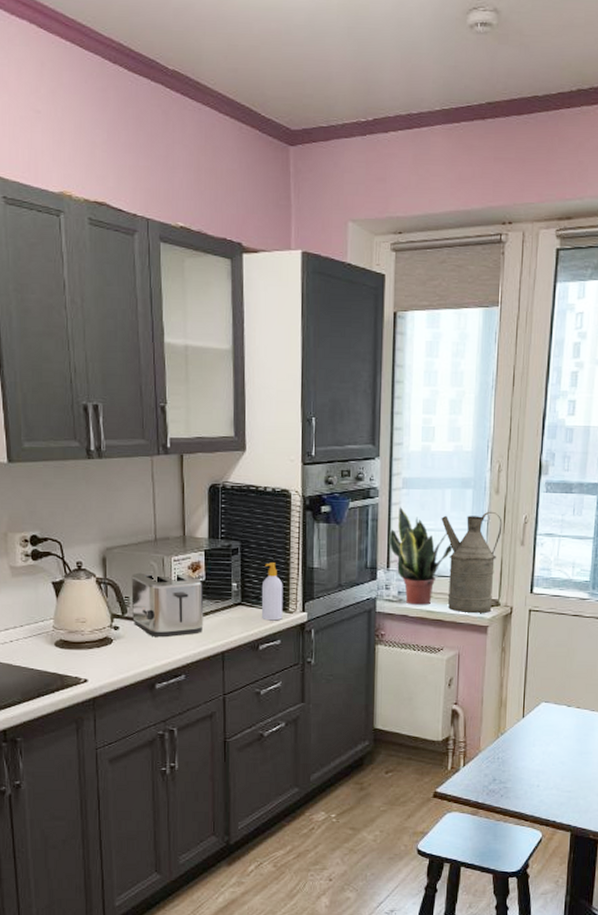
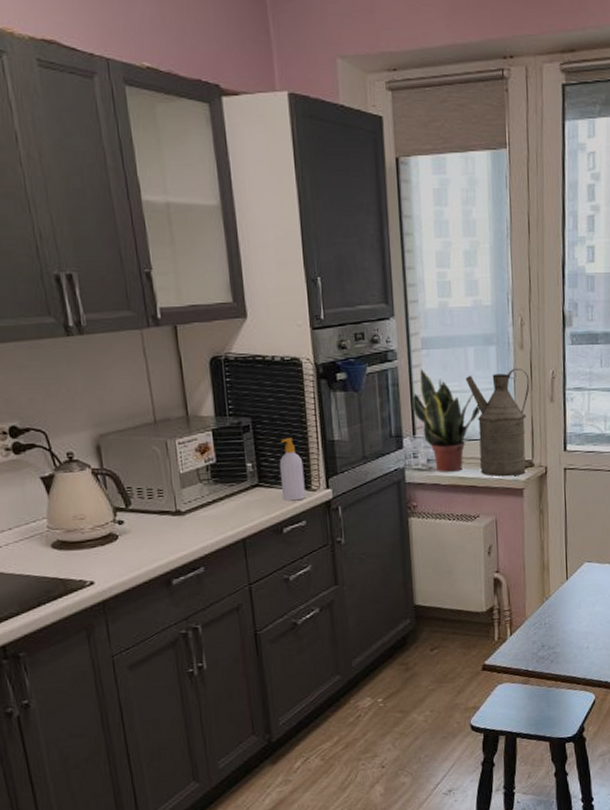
toaster: present [131,571,204,638] -> none [132,454,220,529]

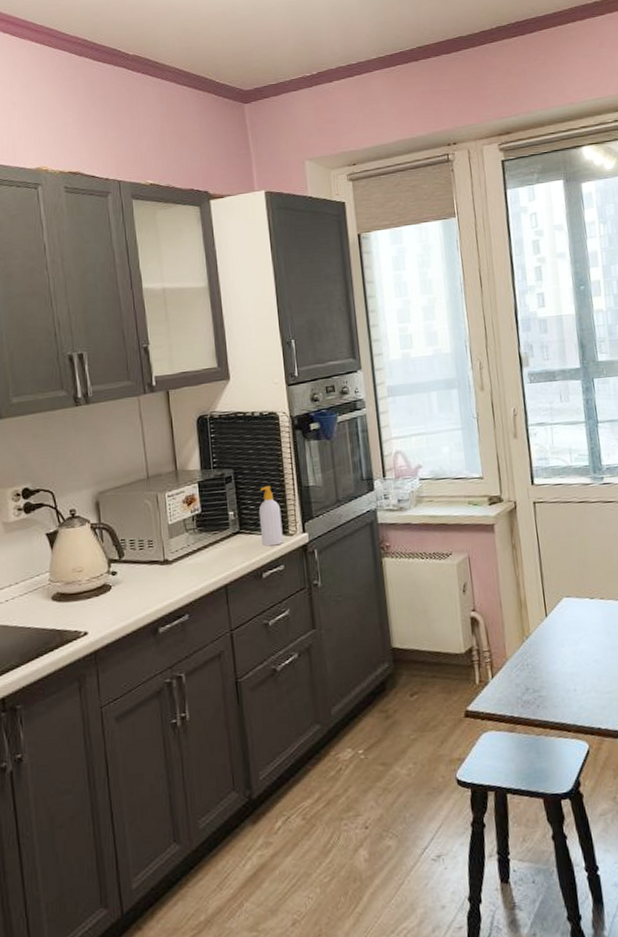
potted plant: present [412,368,481,474] -> none [381,414,447,513]
watering can: present [465,368,530,477] -> none [430,408,495,514]

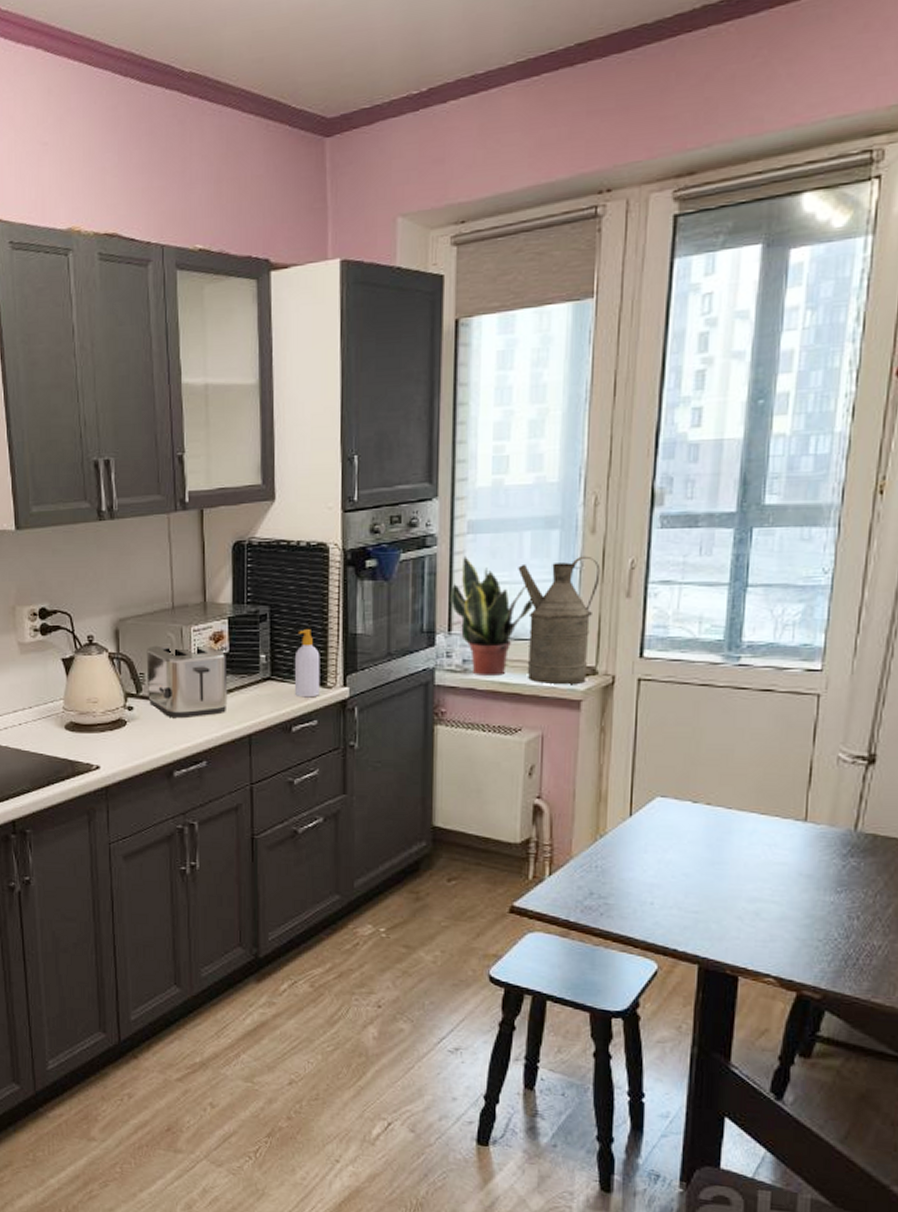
toaster: none [126,506,204,579] -> present [146,642,228,719]
potted plant: none [381,414,447,513] -> present [450,555,534,677]
watering can: none [430,408,495,514] -> present [518,556,601,685]

